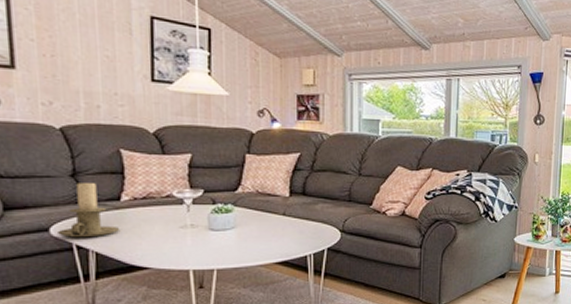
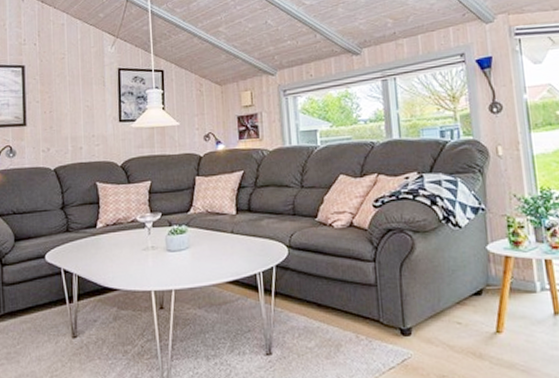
candle holder: present [58,183,119,238] -> none [51,214,95,263]

